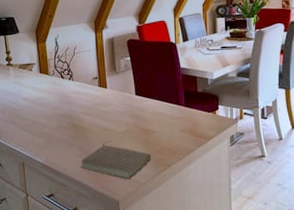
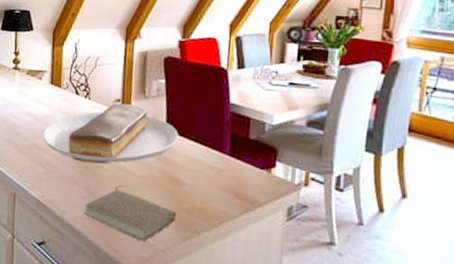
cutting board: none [39,80,145,129] -> present [43,103,178,164]

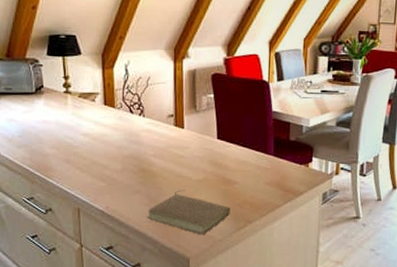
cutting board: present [43,103,178,164] -> none [101,118,228,174]

